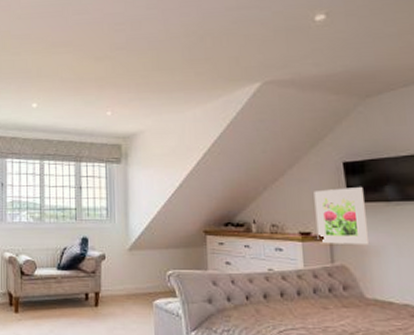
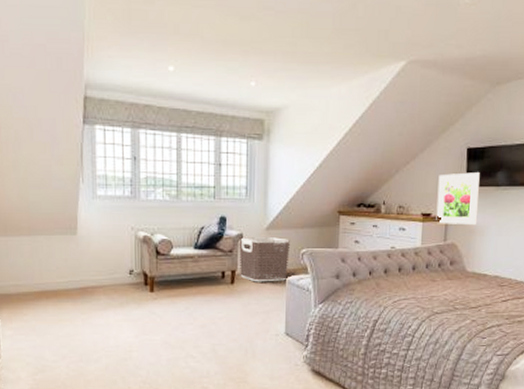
clothes hamper: none [101,258,156,306] -> present [239,237,291,282]

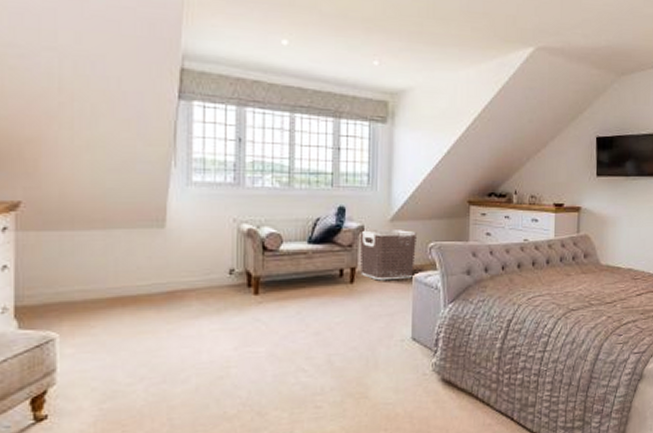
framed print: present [436,172,480,224] -> none [568,161,610,215]

